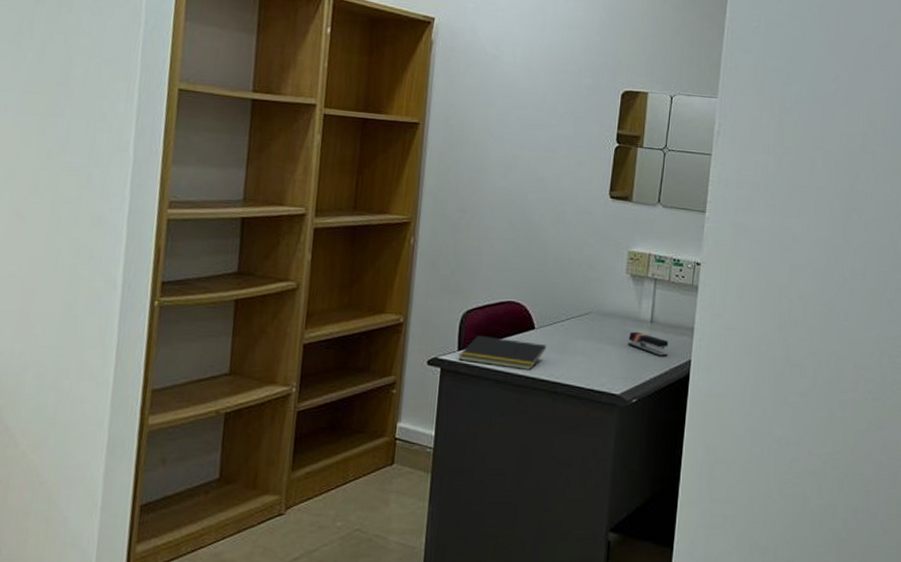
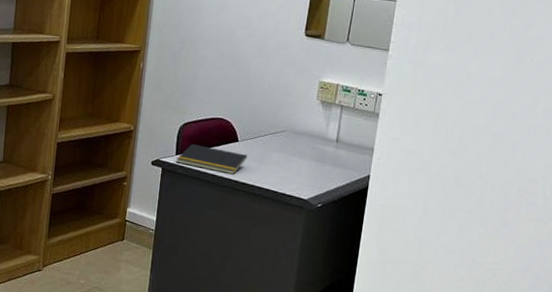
stapler: present [628,331,669,357] -> none [316,148,351,171]

